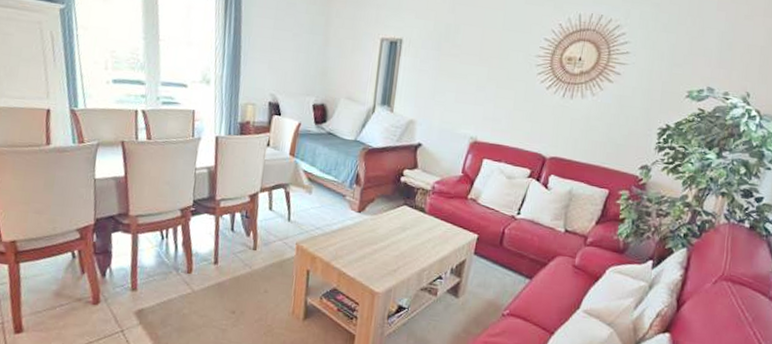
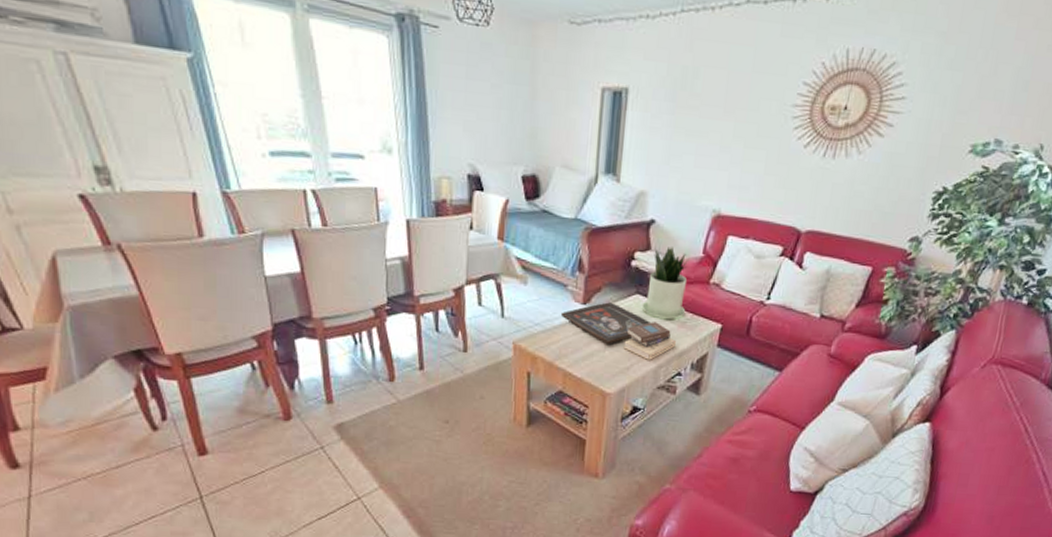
religious icon: none [338,211,416,248] -> present [560,302,650,344]
books: none [392,230,438,264] -> present [623,322,676,360]
planter: none [408,166,450,229] -> present [641,247,688,320]

